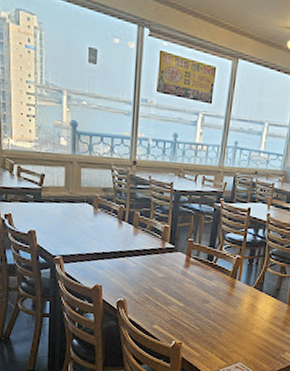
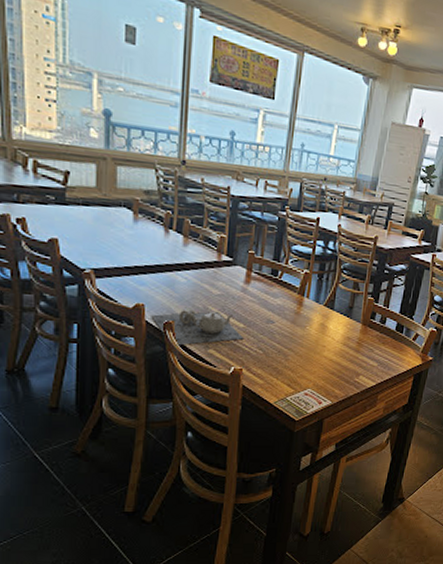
teapot: none [107,290,183,321] -> present [151,309,243,346]

